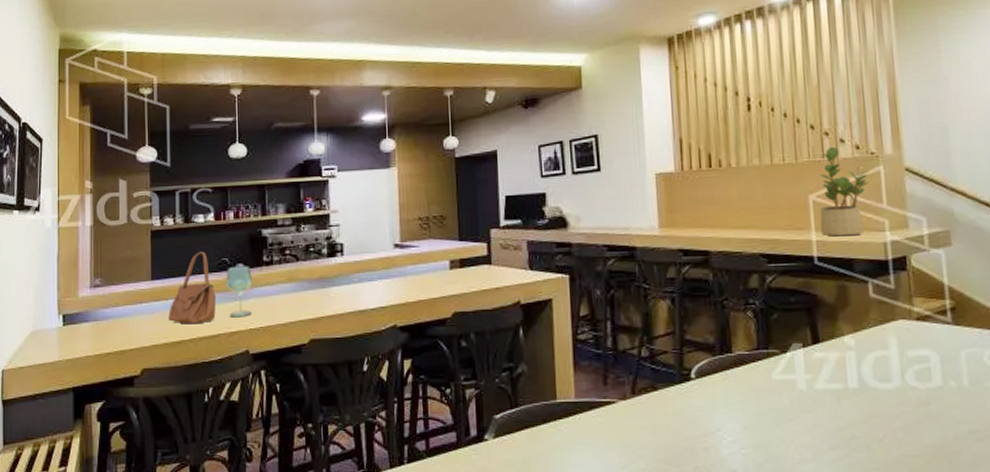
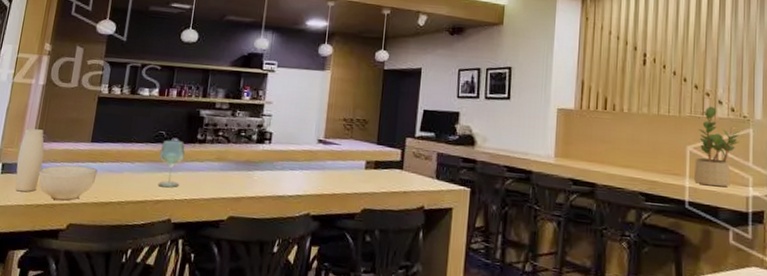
vase: none [77,274,104,342] -> present [15,128,45,192]
bowl: none [102,306,163,345] -> present [38,165,98,201]
handbag: present [168,251,217,325] -> none [101,122,149,189]

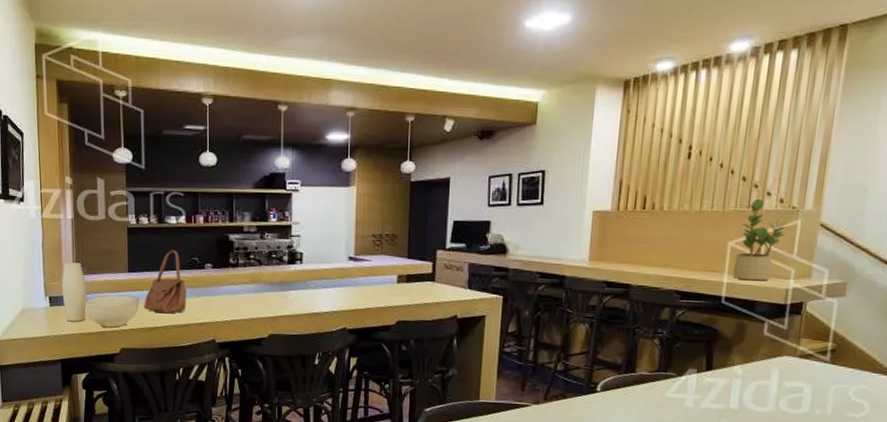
handbag: none [101,122,149,189] -> present [144,250,187,314]
wine glass: present [158,140,186,188] -> none [195,266,220,311]

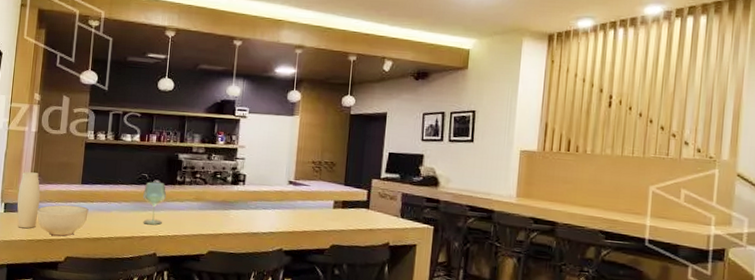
handbag: present [144,250,187,314] -> none [92,165,134,226]
wine glass: none [195,266,220,311] -> present [143,182,167,225]
potted plant: present [733,198,788,281] -> none [655,147,706,226]

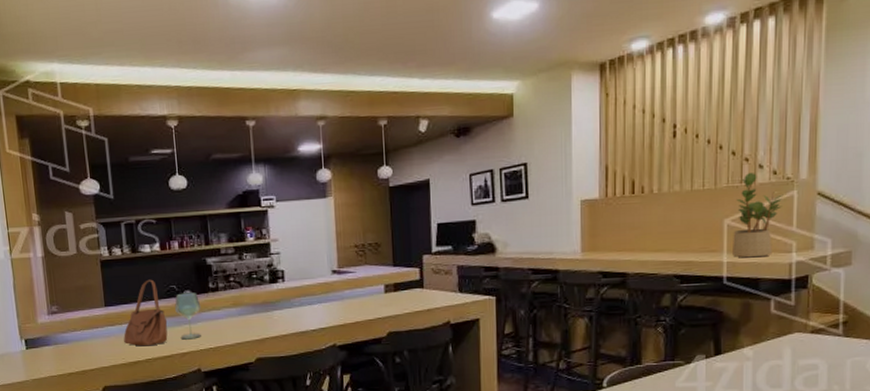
vase: present [17,172,41,229] -> none [36,301,65,364]
bowl: present [36,204,89,236] -> none [61,330,119,366]
handbag: none [92,165,134,226] -> present [124,279,168,347]
potted plant: none [655,147,706,226] -> present [733,172,784,258]

